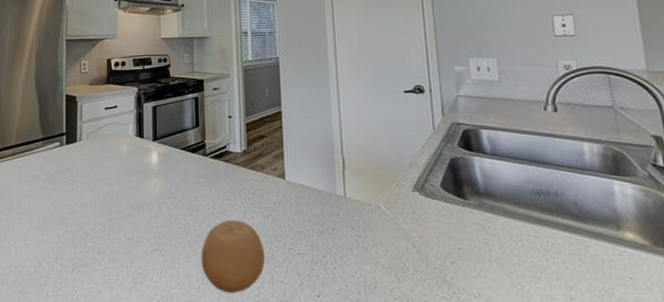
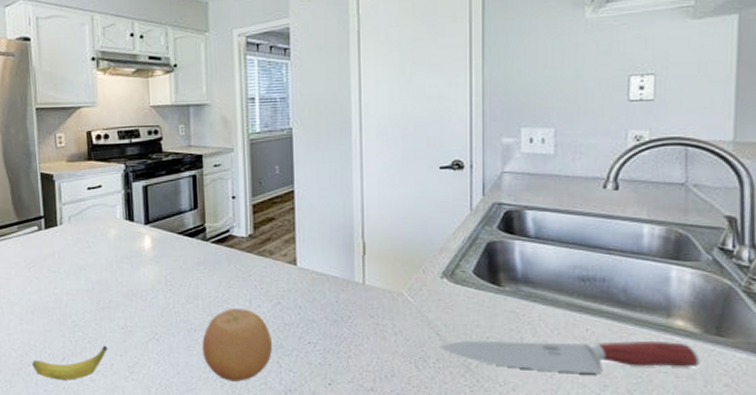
banana: none [45,255,115,291] -> present [32,345,108,380]
kitchen knife: none [415,252,655,287] -> present [438,341,701,375]

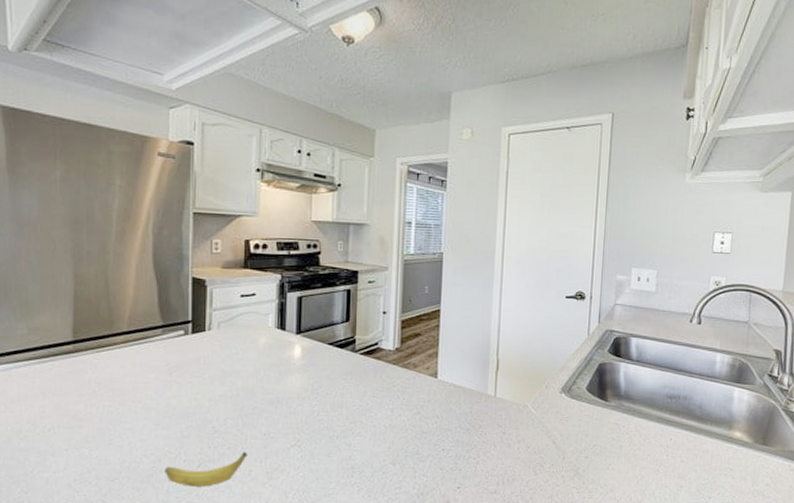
fruit: present [202,309,272,381] -> none [343,417,409,486]
kitchen knife: present [438,341,701,375] -> none [554,448,751,477]

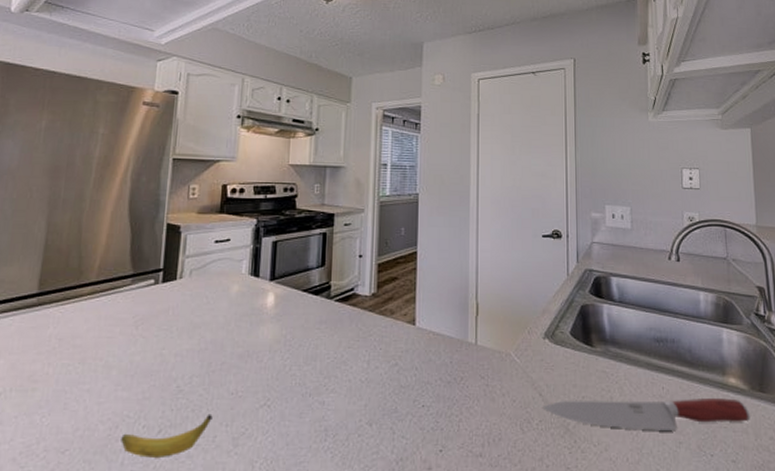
kitchen knife: none [554,448,751,477] -> present [541,398,751,432]

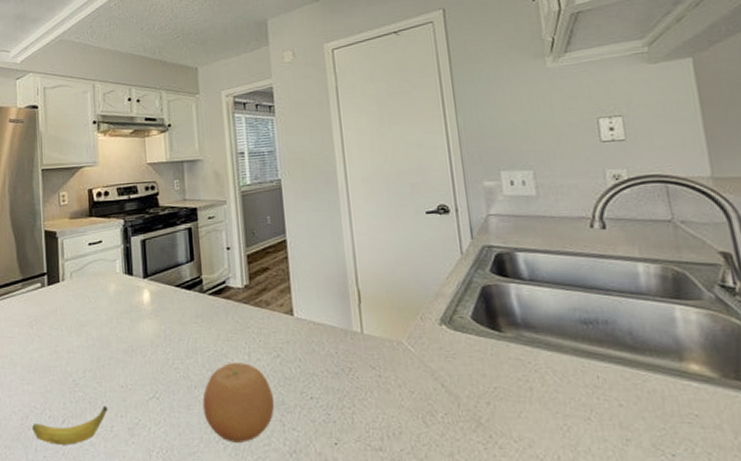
fruit: none [315,370,387,451] -> present [202,363,274,443]
kitchen knife: present [541,398,751,432] -> none [445,388,726,427]

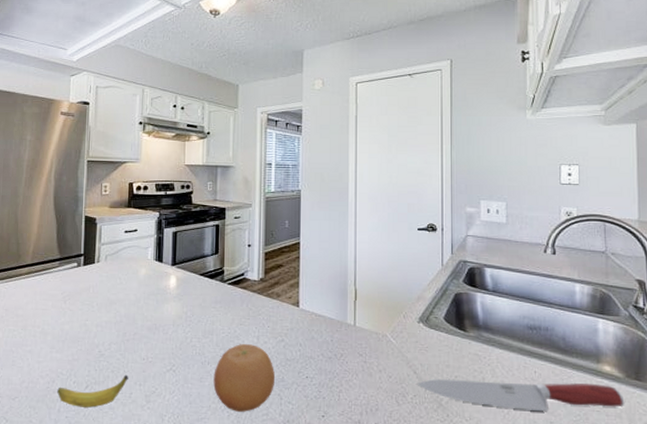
kitchen knife: none [445,388,726,427] -> present [415,379,625,412]

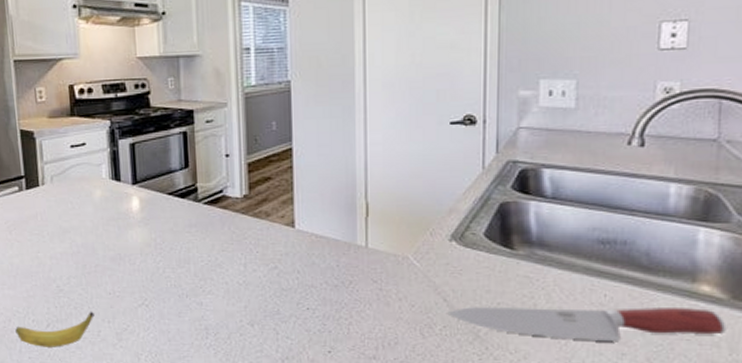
fruit: present [213,344,275,412] -> none [194,273,268,349]

